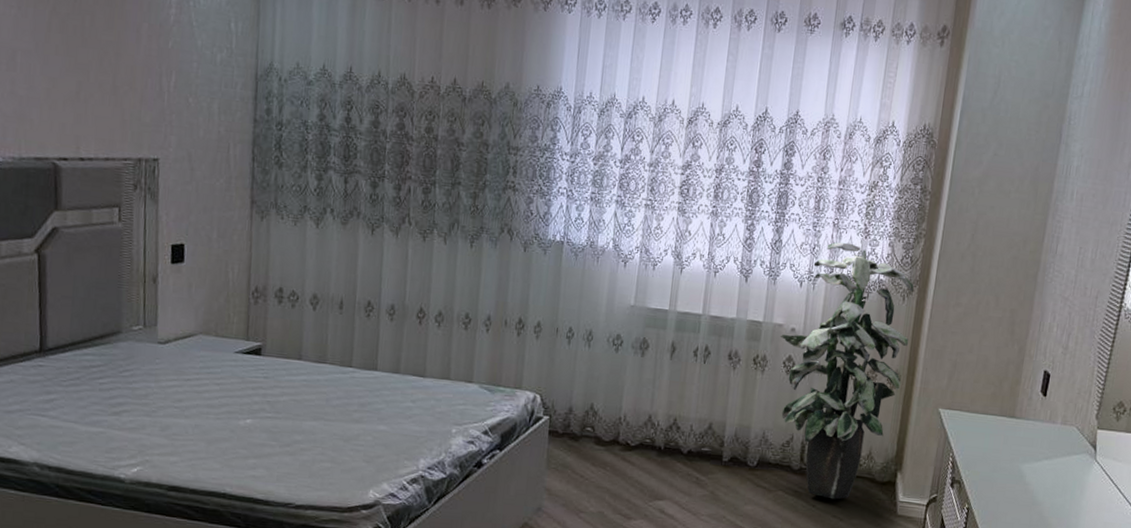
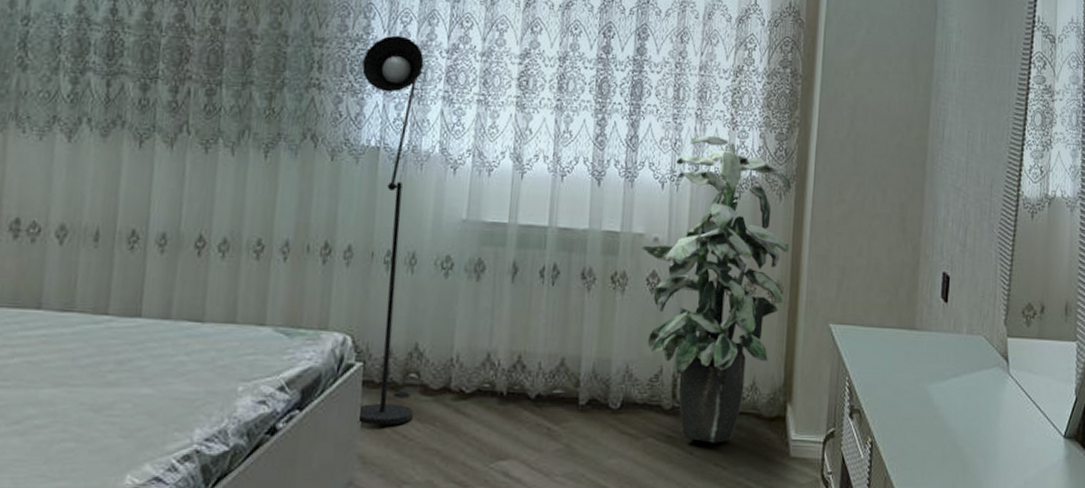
floor lamp: none [544,146,602,467] -> present [356,35,426,425]

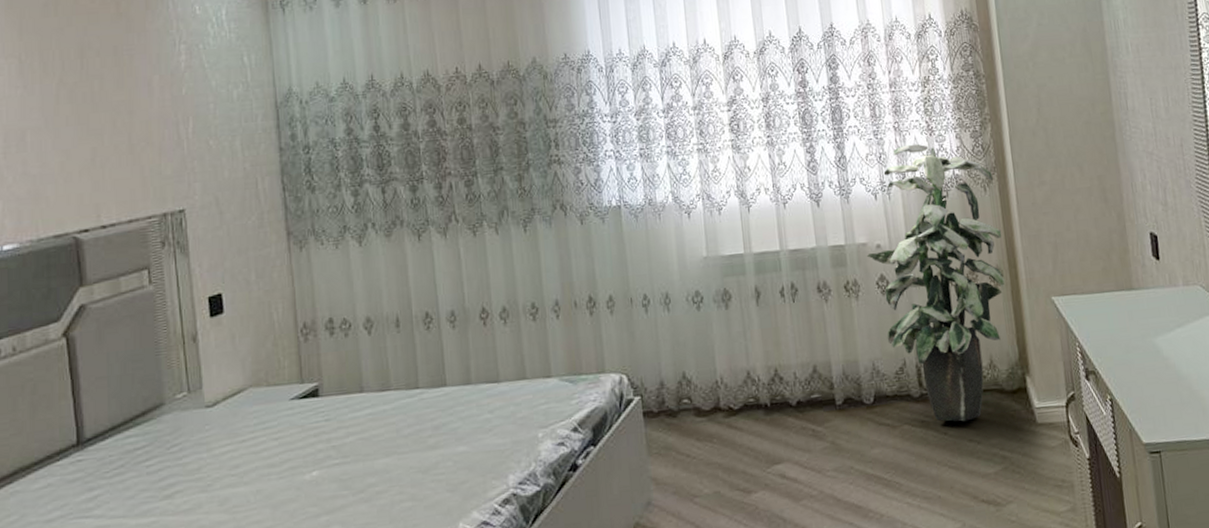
floor lamp: present [356,35,426,425] -> none [591,104,692,451]

